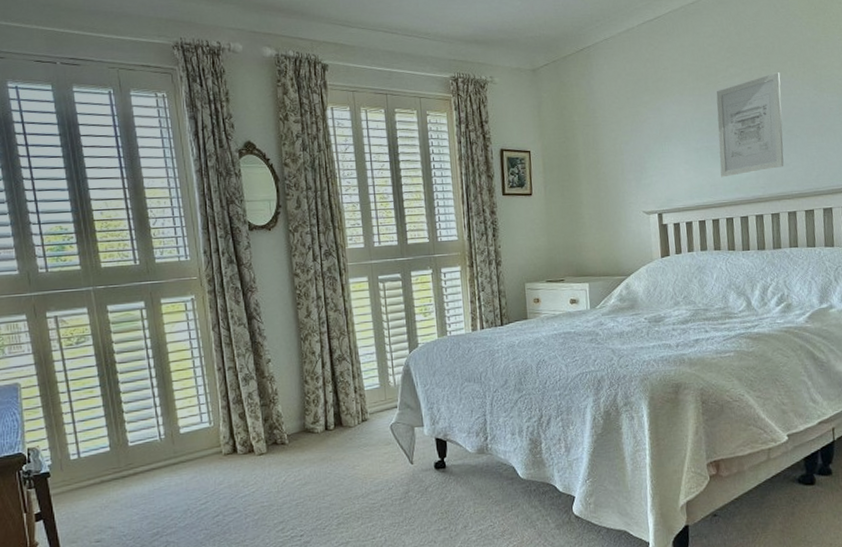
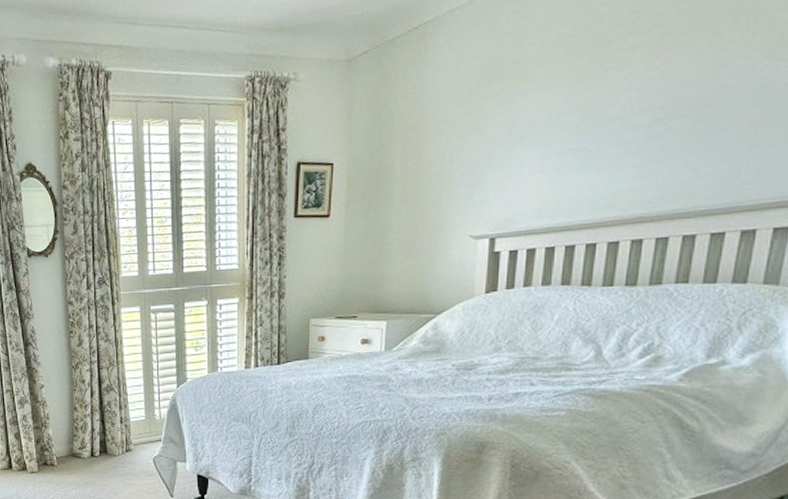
wall art: present [716,72,784,178] -> none [589,36,712,191]

